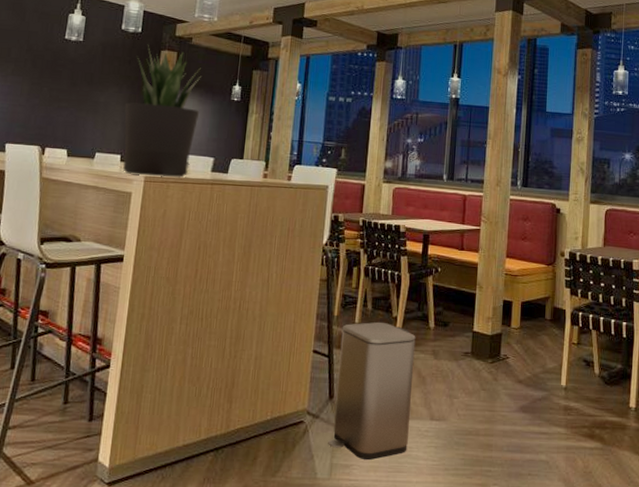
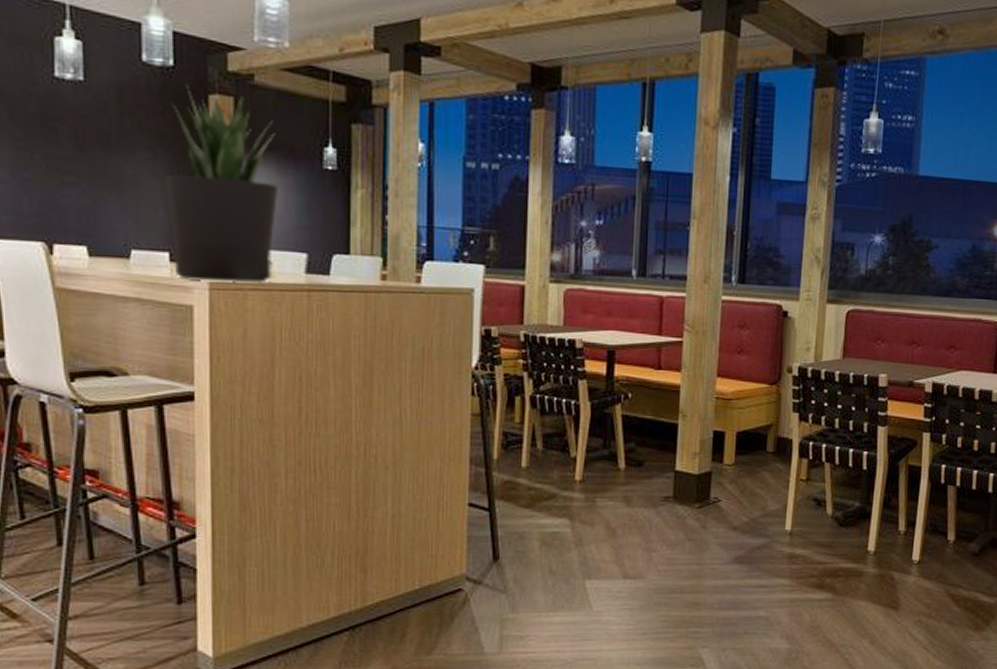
pedal bin: present [328,321,416,460] -> none [495,464,602,628]

